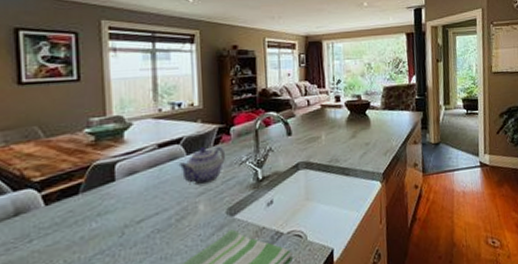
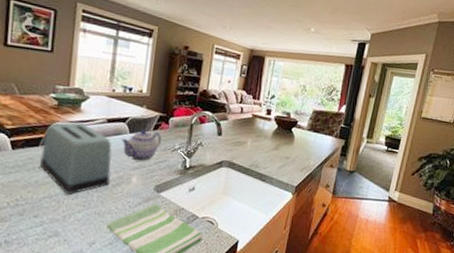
toaster: none [83,156,174,245] -> present [40,122,112,195]

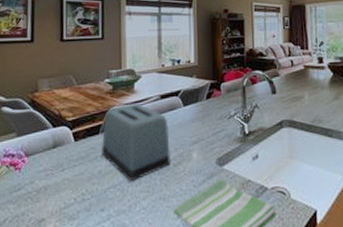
teapot: present [121,129,162,162] -> none [176,99,217,135]

